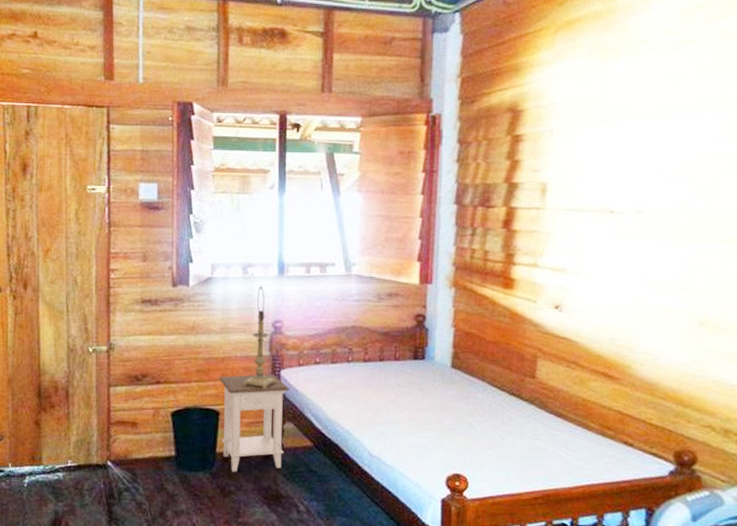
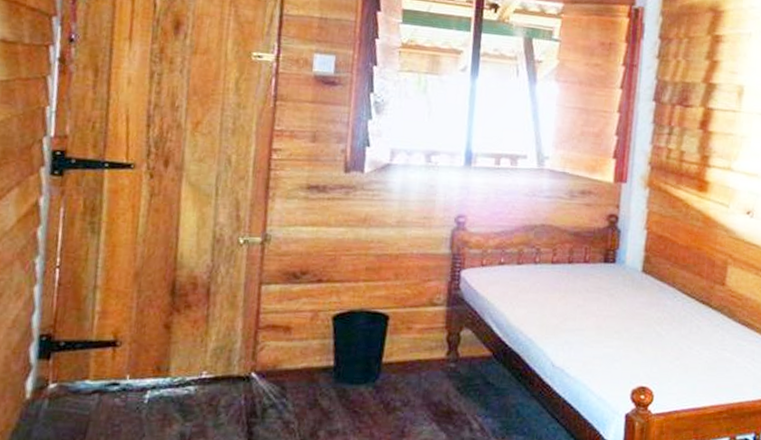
nightstand: present [218,374,290,472] -> none [389,274,470,385]
table lamp: present [242,285,278,389] -> none [417,175,457,291]

